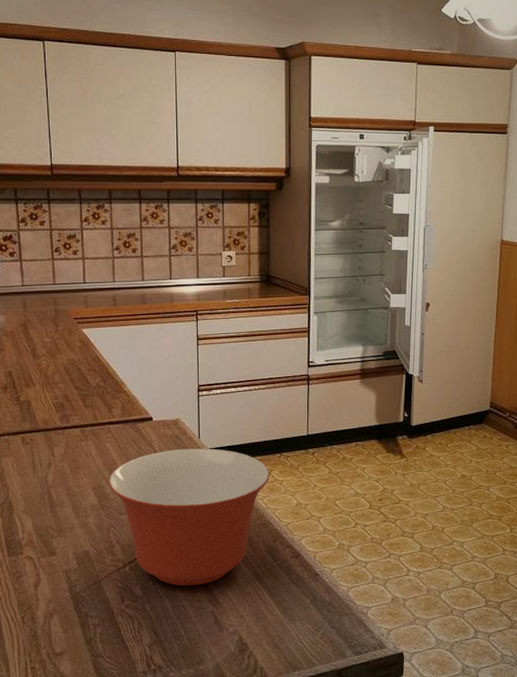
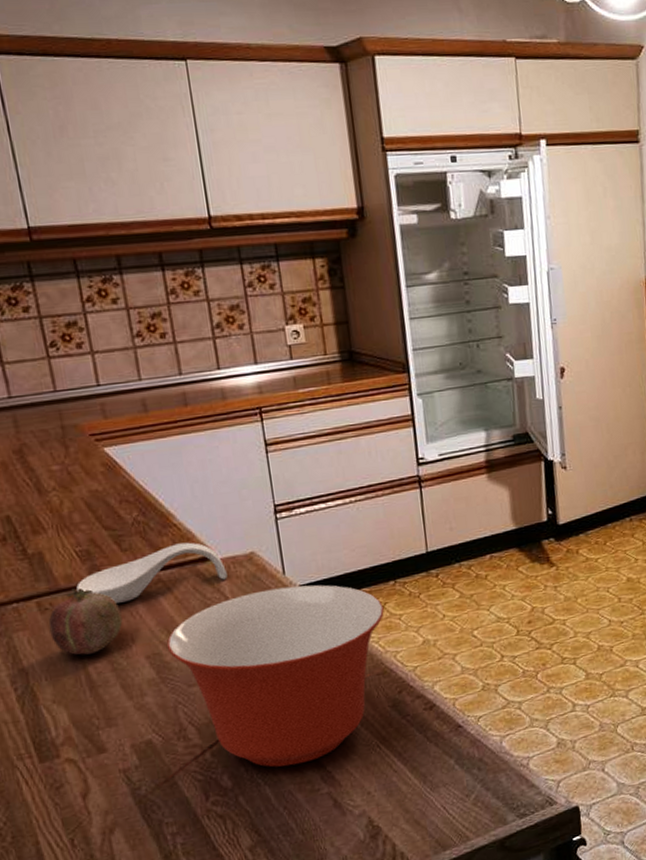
fruit: none [28,430,79,480] -> present [48,588,123,655]
spoon rest: none [50,406,158,445] -> present [76,542,228,603]

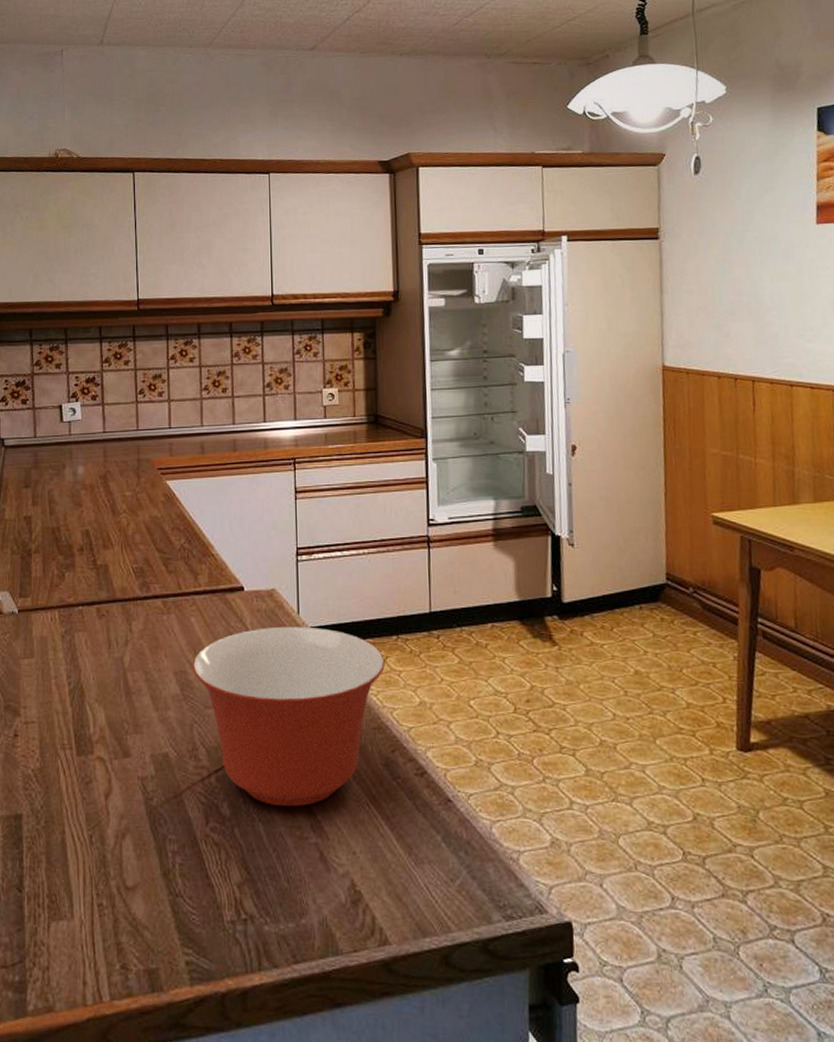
fruit: present [48,588,123,655] -> none [103,600,160,662]
spoon rest: present [76,542,228,603] -> none [129,572,250,619]

